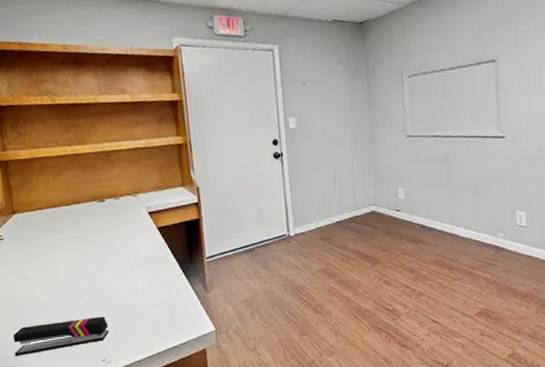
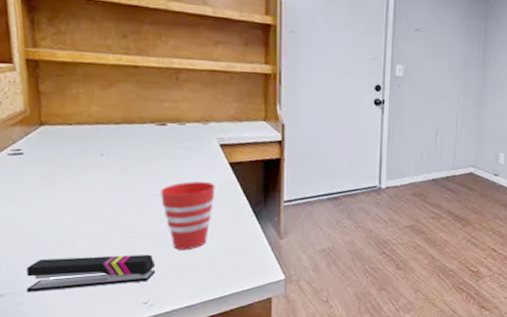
cup: none [106,247,149,310] -> present [160,181,215,250]

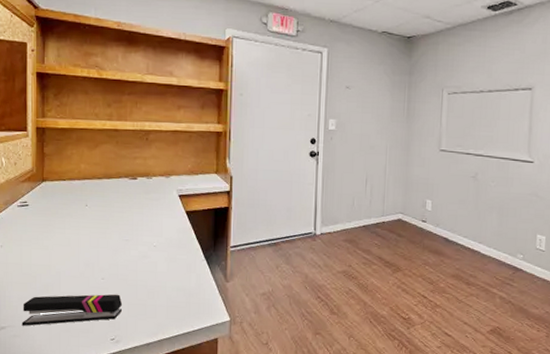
cup: present [160,181,215,250] -> none [130,228,174,291]

